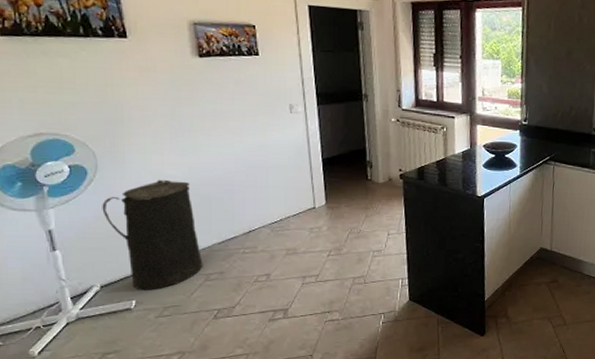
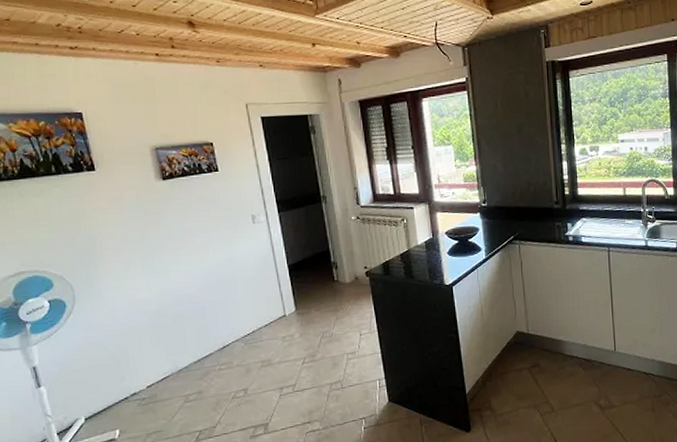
trash can: present [102,179,203,290] -> none [81,303,182,419]

